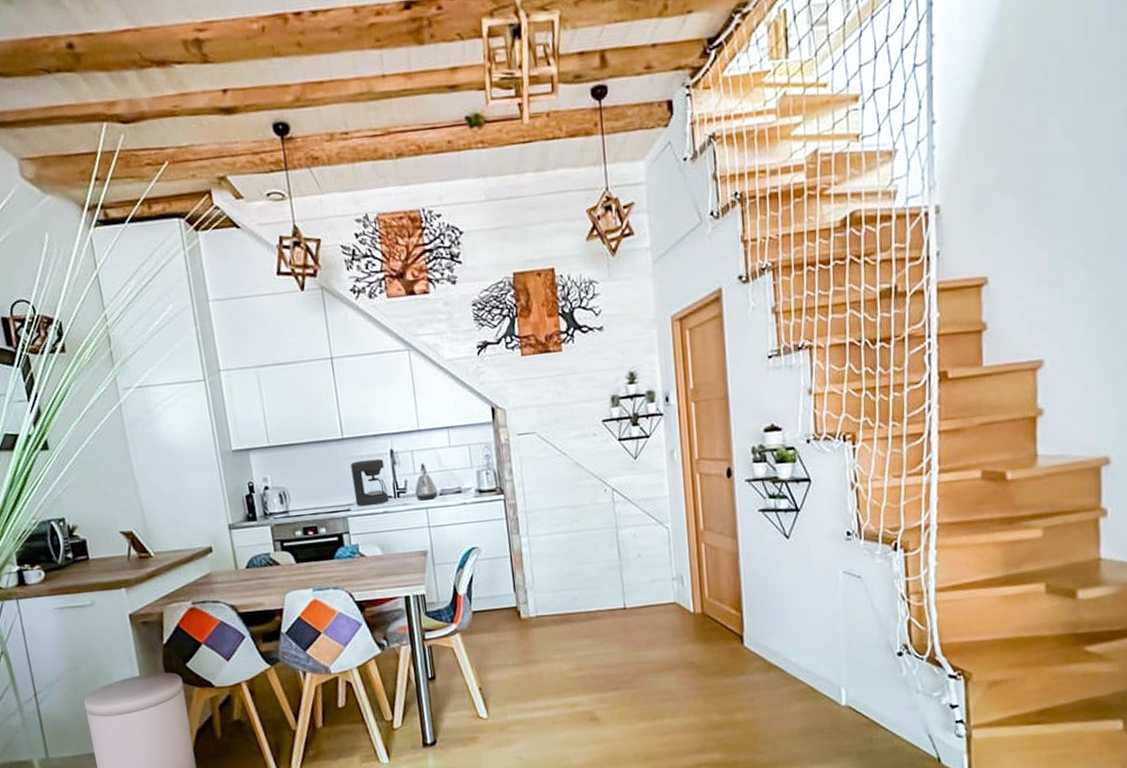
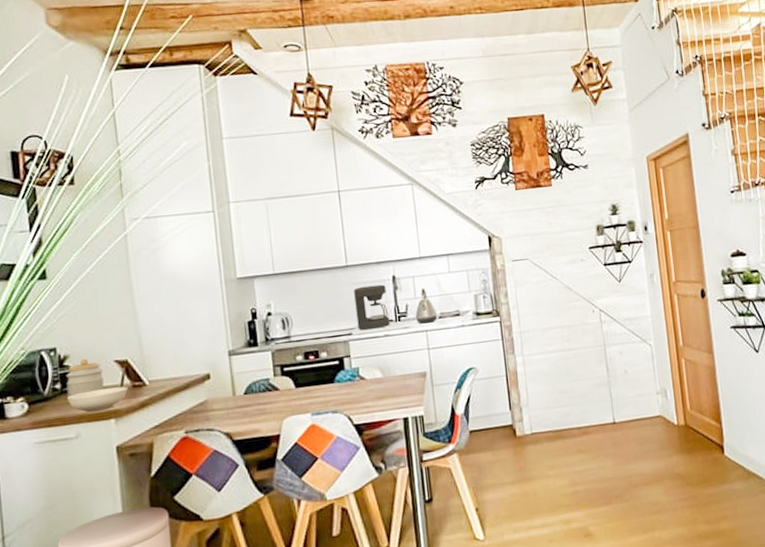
jar: none [76,529,113,572] -> present [65,358,104,403]
bowl: none [78,557,135,582] -> present [66,386,128,413]

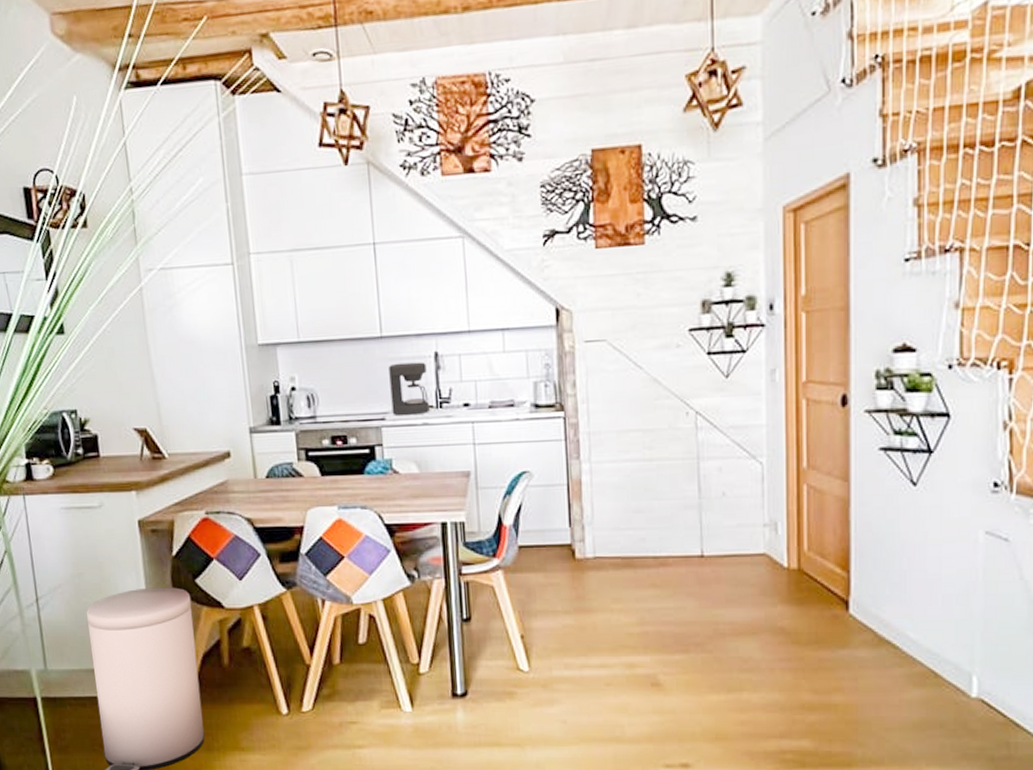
jar: present [65,358,104,403] -> none [87,424,124,470]
bowl: present [66,386,128,413] -> none [88,457,148,483]
kettle: present [415,288,438,324] -> none [459,370,487,413]

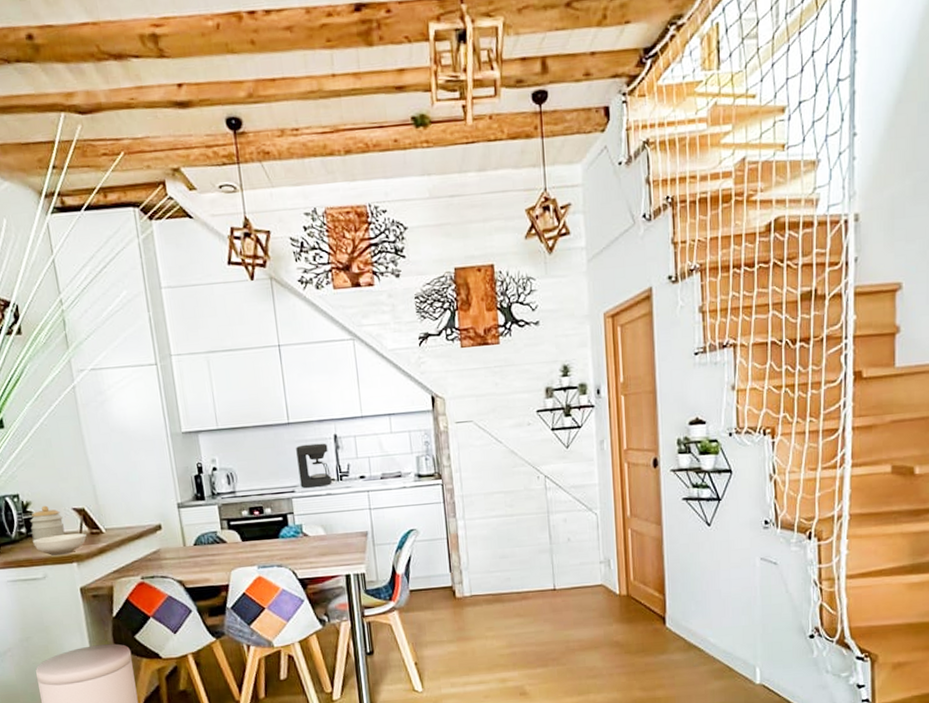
jar: none [87,424,124,470] -> present [29,505,65,546]
bowl: none [88,457,148,483] -> present [32,533,87,557]

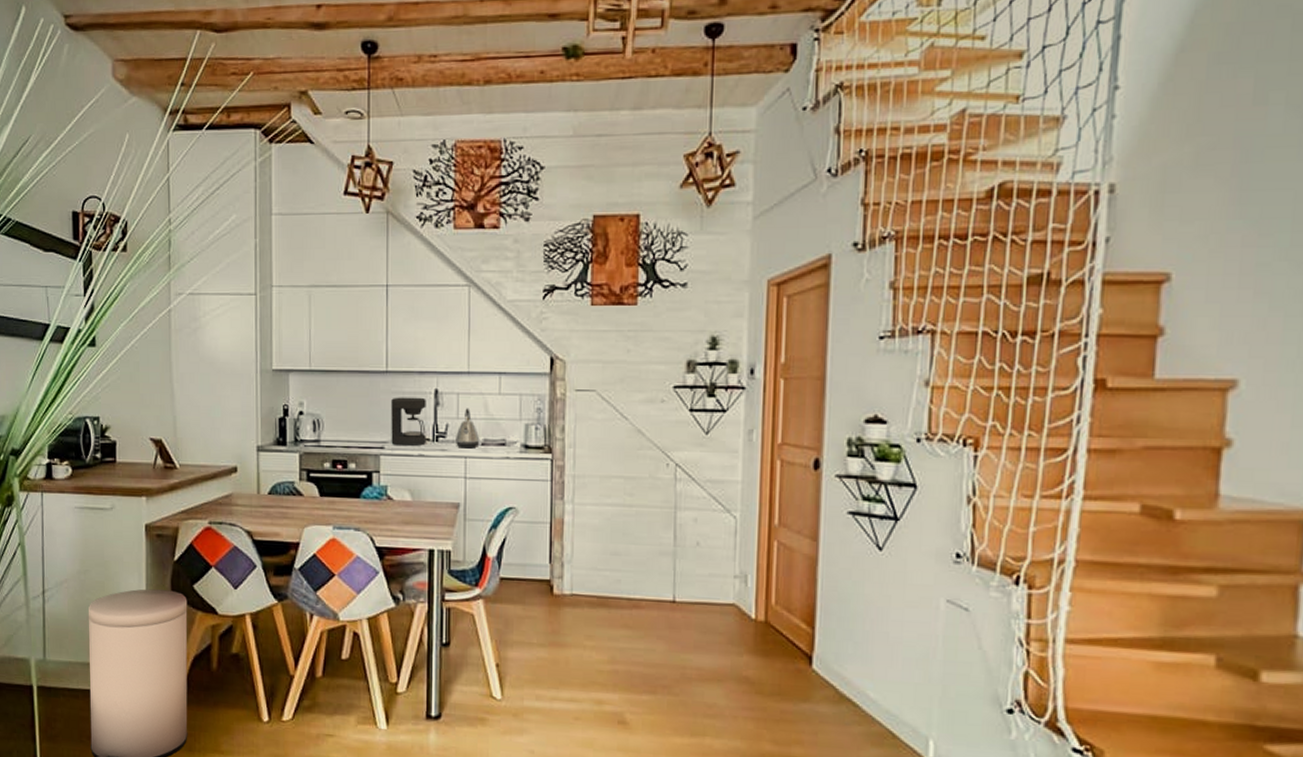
jar: present [29,505,65,546] -> none [105,432,140,473]
bowl: present [32,533,87,557] -> none [105,465,160,488]
kettle: none [356,448,379,484] -> present [454,408,480,449]

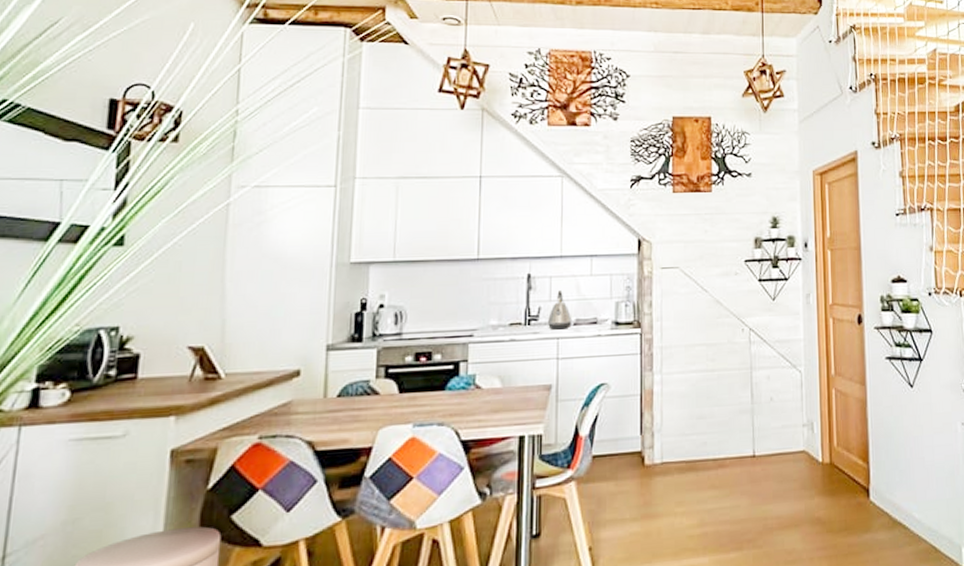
coffee maker: present [391,397,426,447] -> none [481,282,519,333]

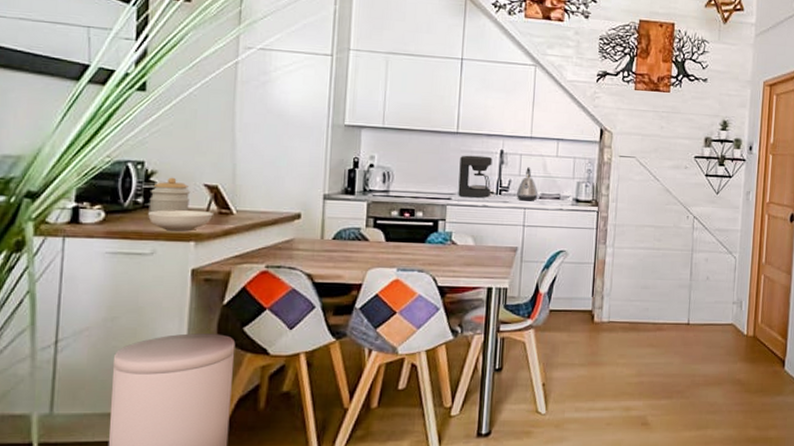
bowl: none [120,378,198,408] -> present [147,210,213,233]
jar: none [121,342,173,393] -> present [148,177,191,218]
coffee maker: none [481,282,519,333] -> present [458,155,493,199]

